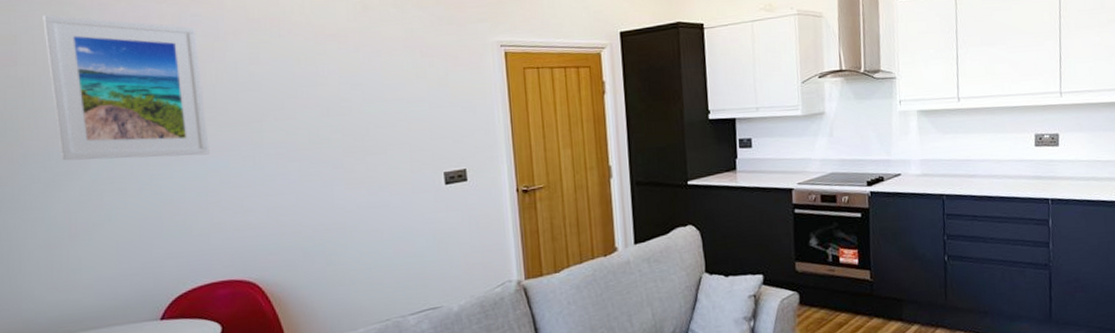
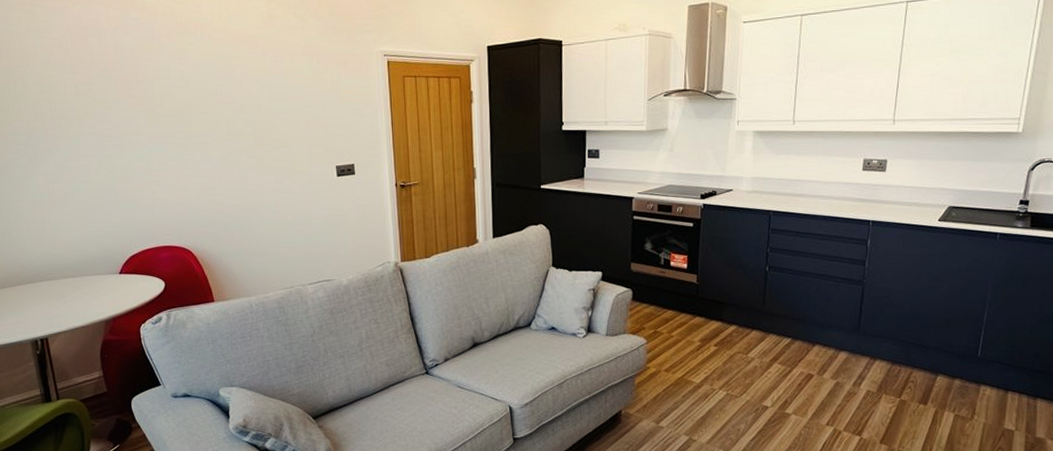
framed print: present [43,15,210,161] -> none [18,15,151,141]

